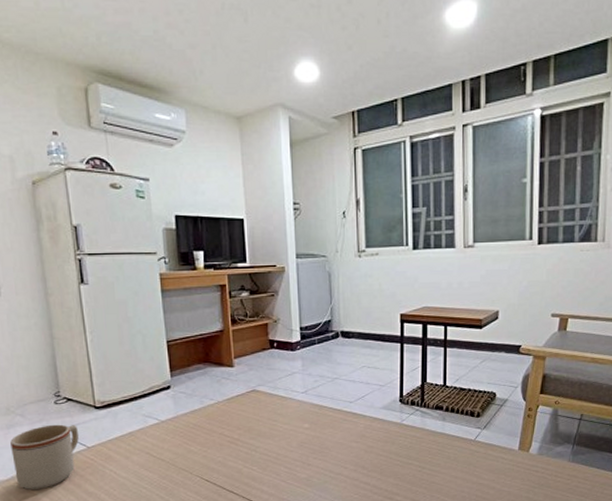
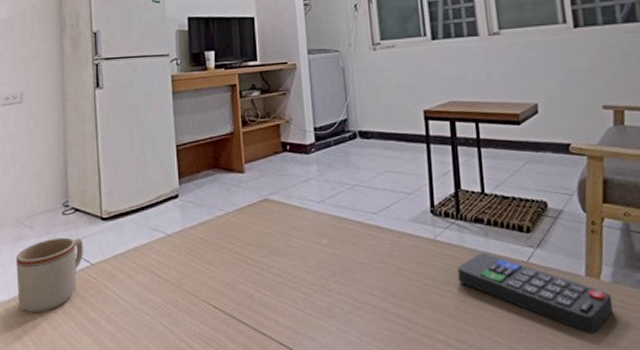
remote control: none [418,433,536,492] -> present [457,253,614,333]

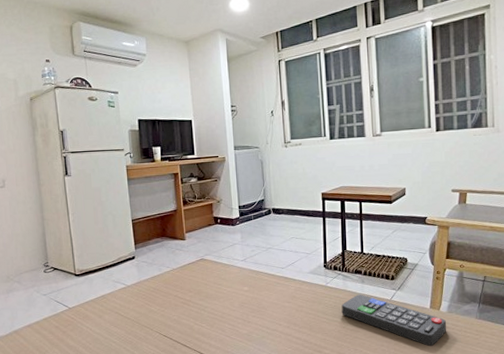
mug: present [16,237,83,312] -> none [9,289,62,343]

